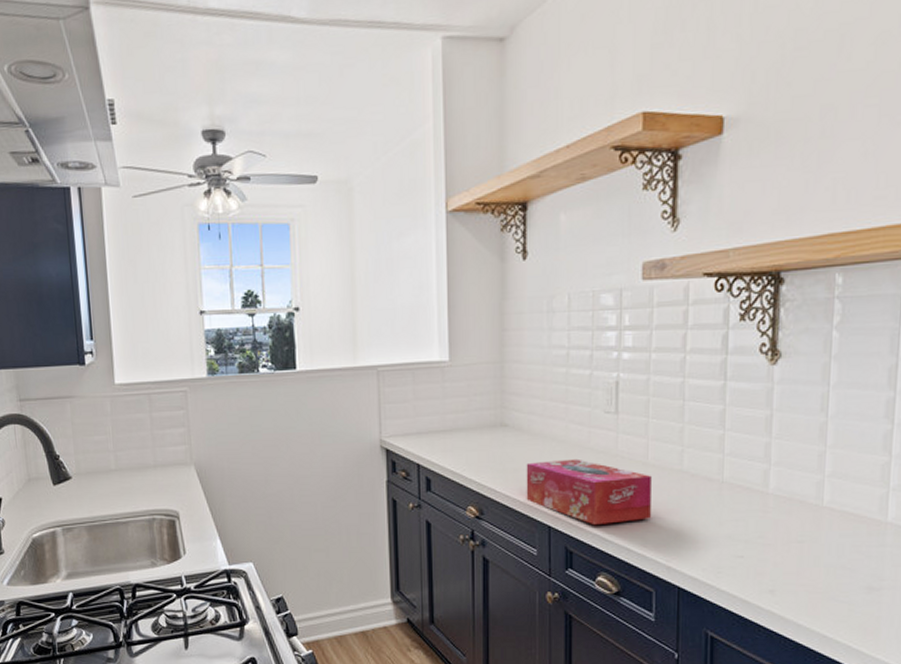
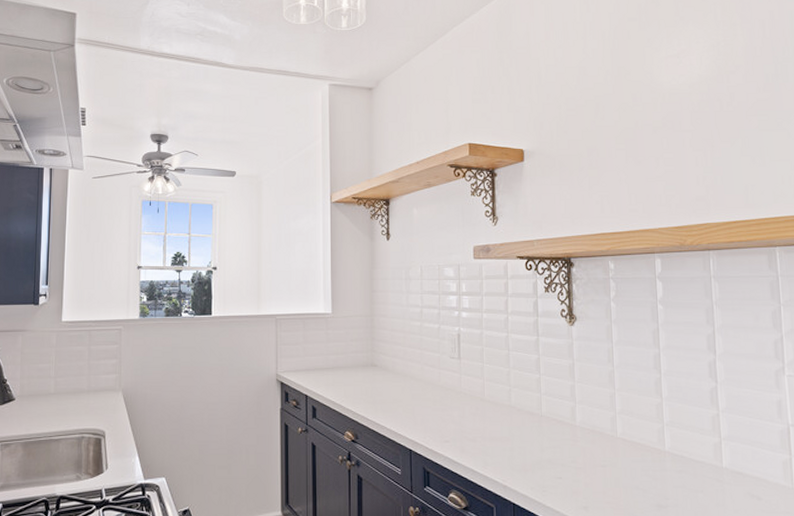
tissue box: present [526,458,652,526] -> none [391,394,489,450]

